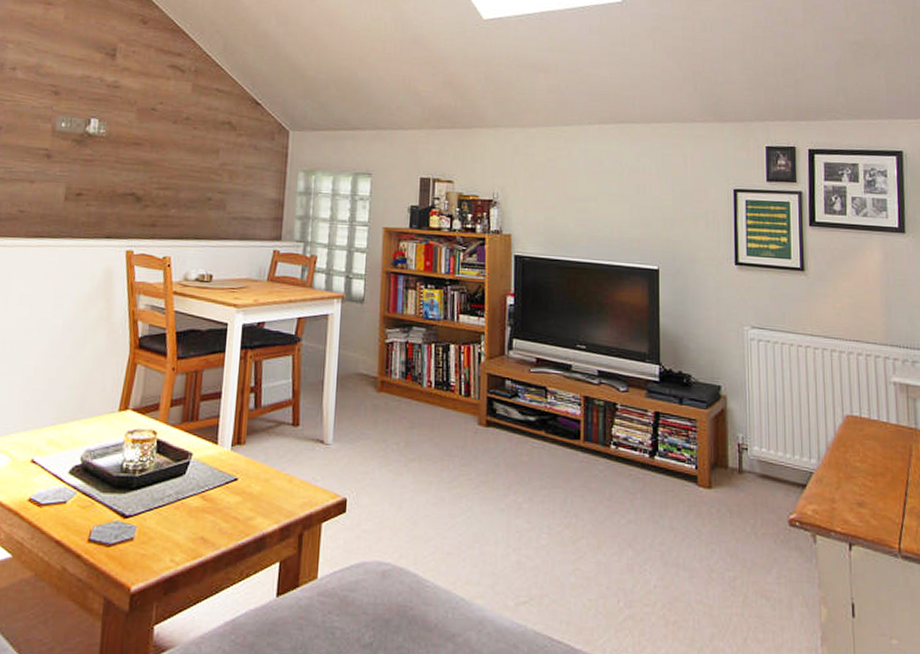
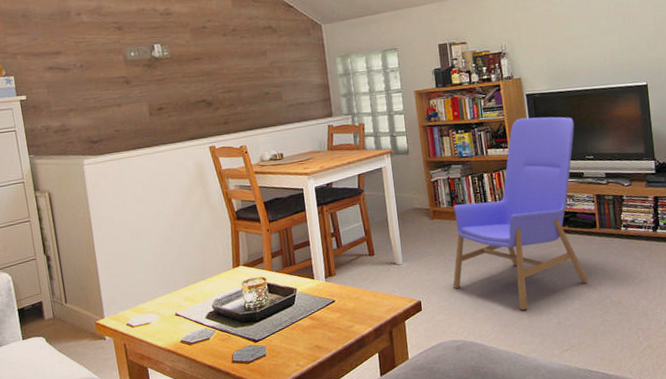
armchair: none [390,283,567,536] -> present [453,116,589,311]

